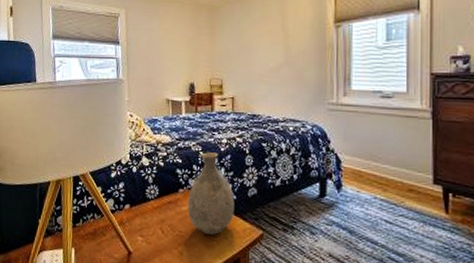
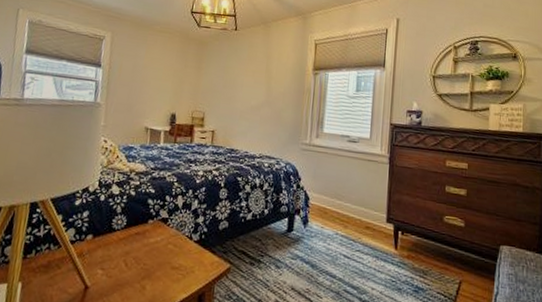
vase: present [187,152,235,235] -> none [155,183,206,268]

